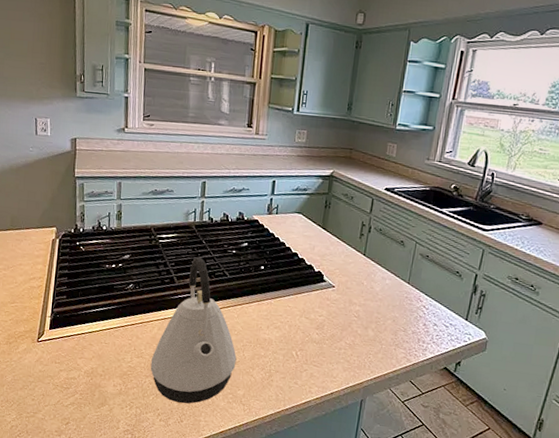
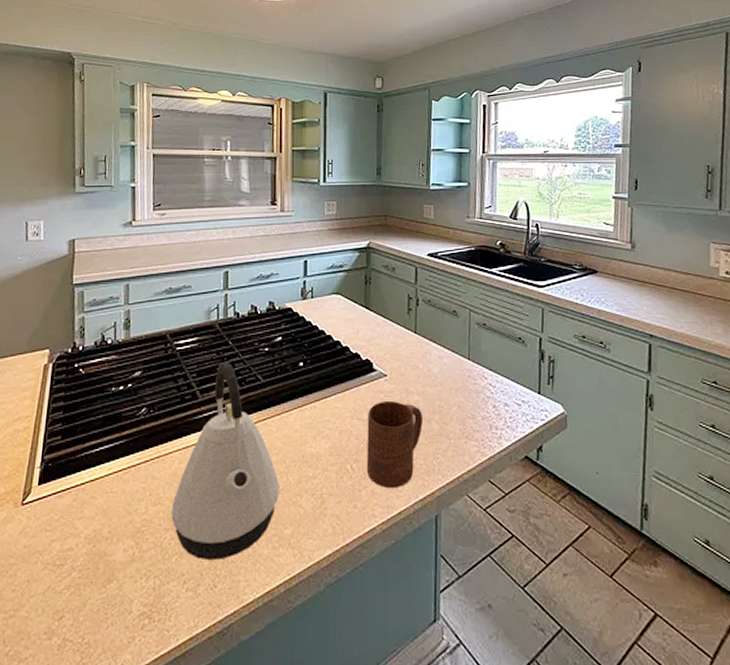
cup: none [308,306,361,375] -> present [366,400,423,489]

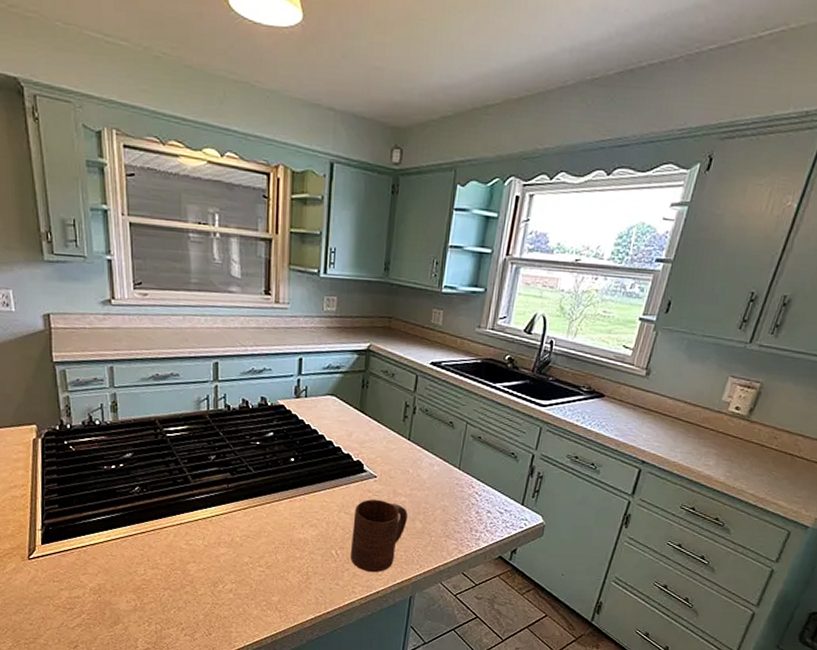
kettle: present [171,361,279,561] -> none [168,451,268,615]

